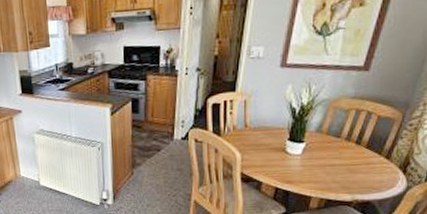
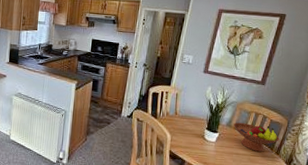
fruit bowl: none [325,125,391,159] -> present [233,122,280,152]

